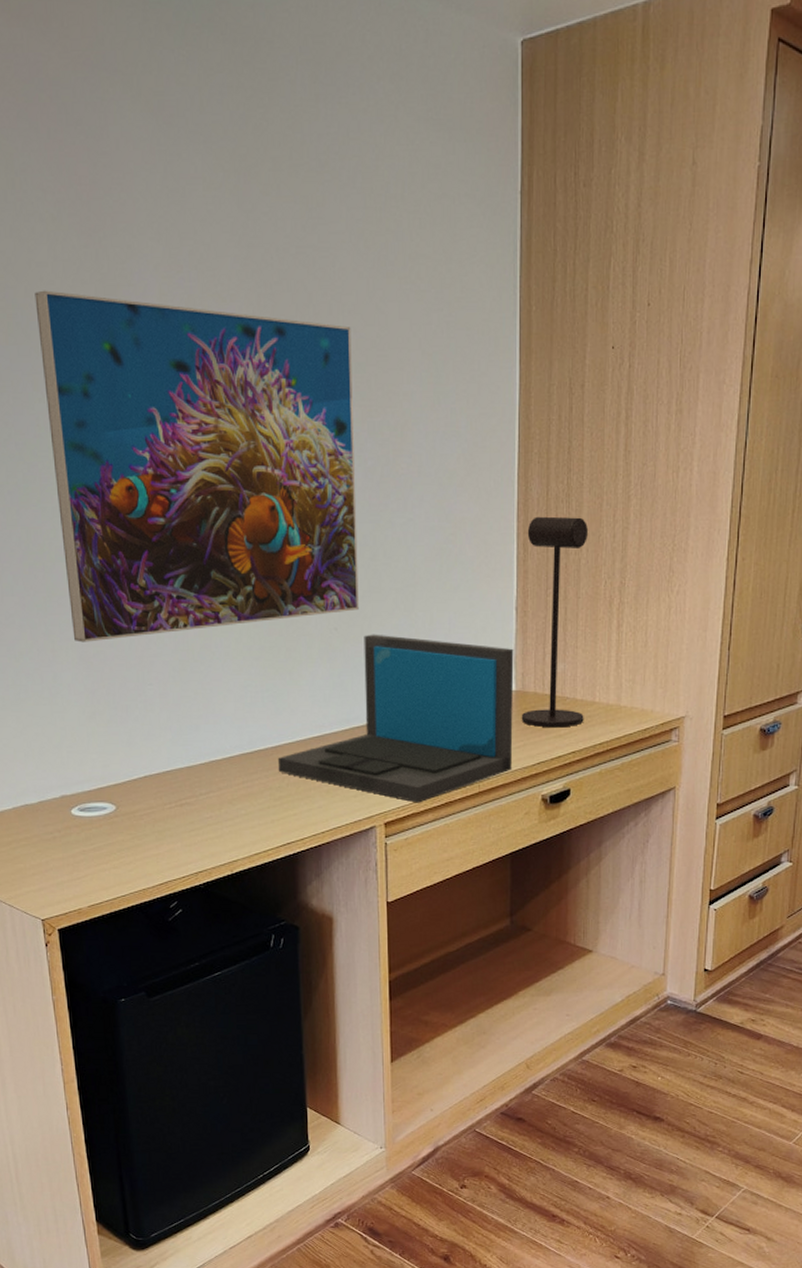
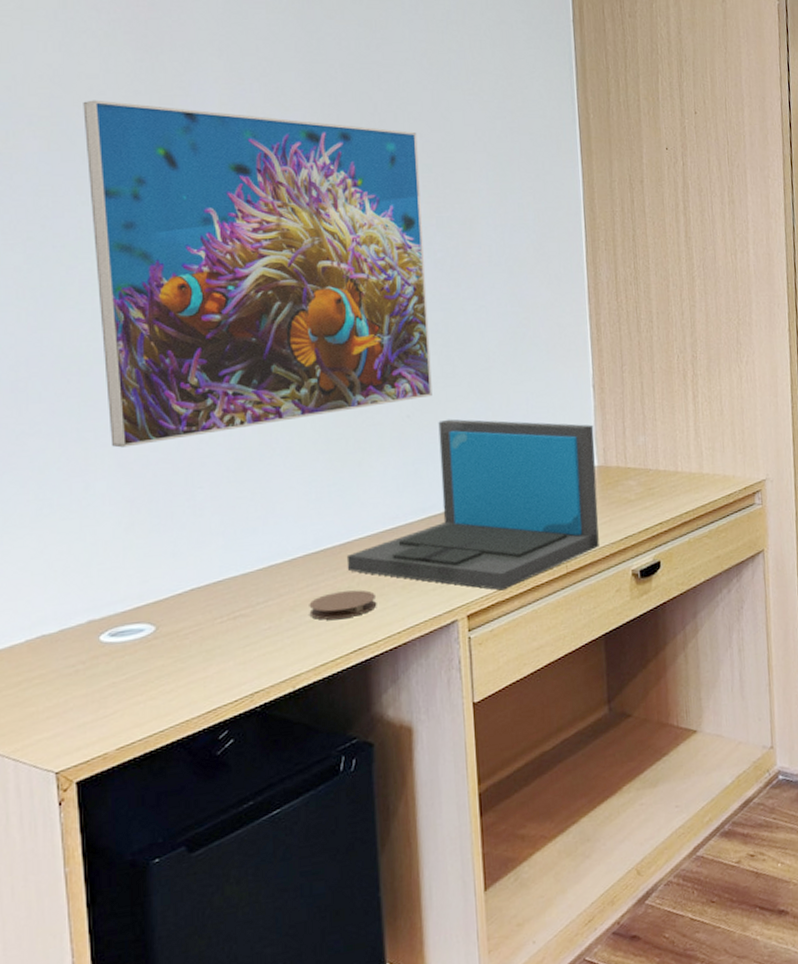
coaster: none [244,790,304,816] -> present [309,590,377,620]
desk lamp: present [521,516,588,728] -> none [599,298,668,501]

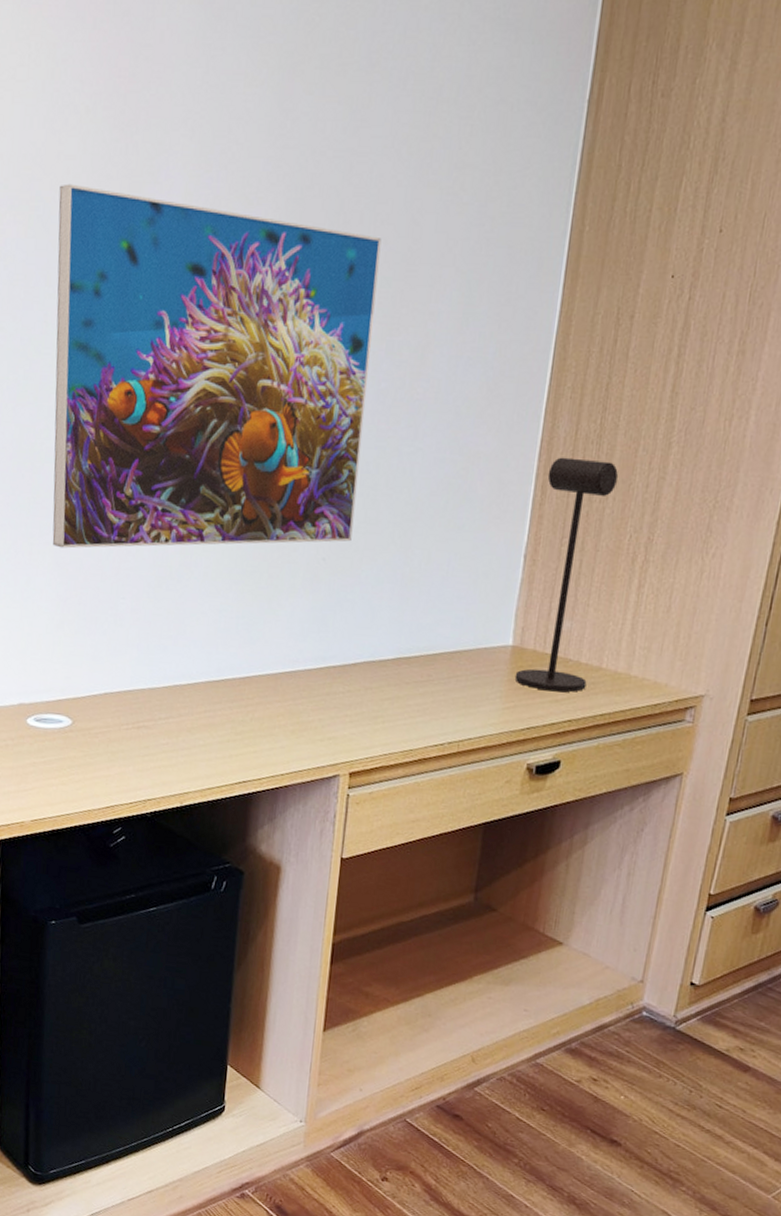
coaster: present [309,590,377,620] -> none [203,722,267,750]
laptop: present [346,419,599,591] -> none [243,568,516,756]
desk lamp: none [599,298,668,501] -> present [514,457,618,692]

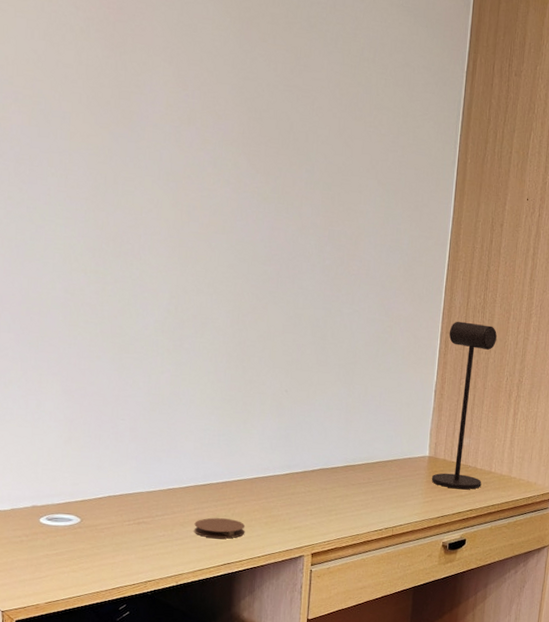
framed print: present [52,183,382,549] -> none [58,86,322,379]
coaster: none [203,722,267,750] -> present [194,517,246,539]

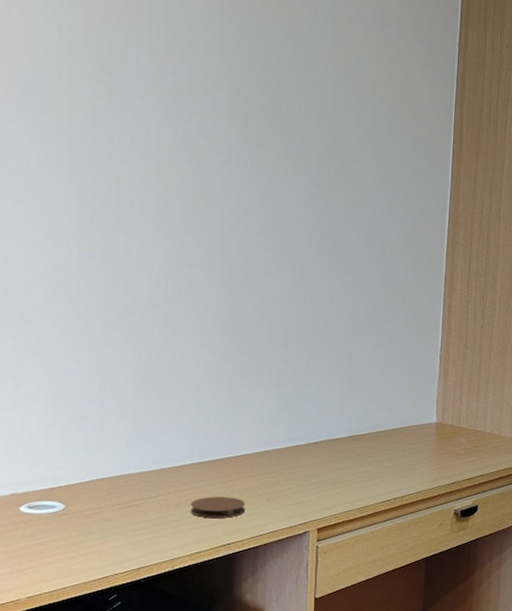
desk lamp: present [431,321,497,490] -> none [440,286,500,455]

